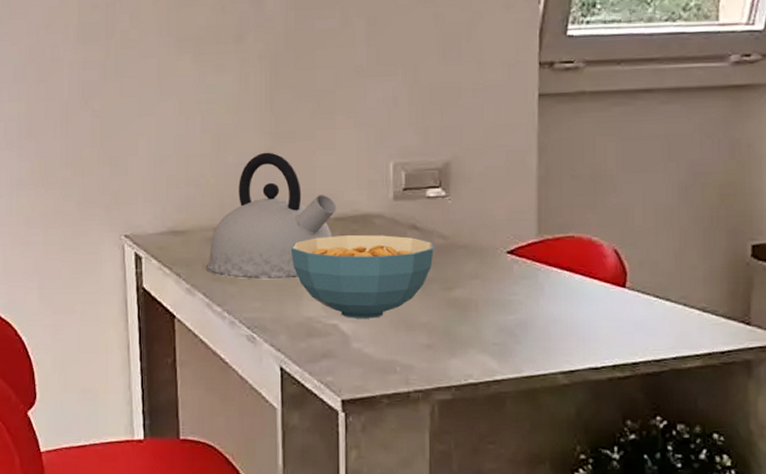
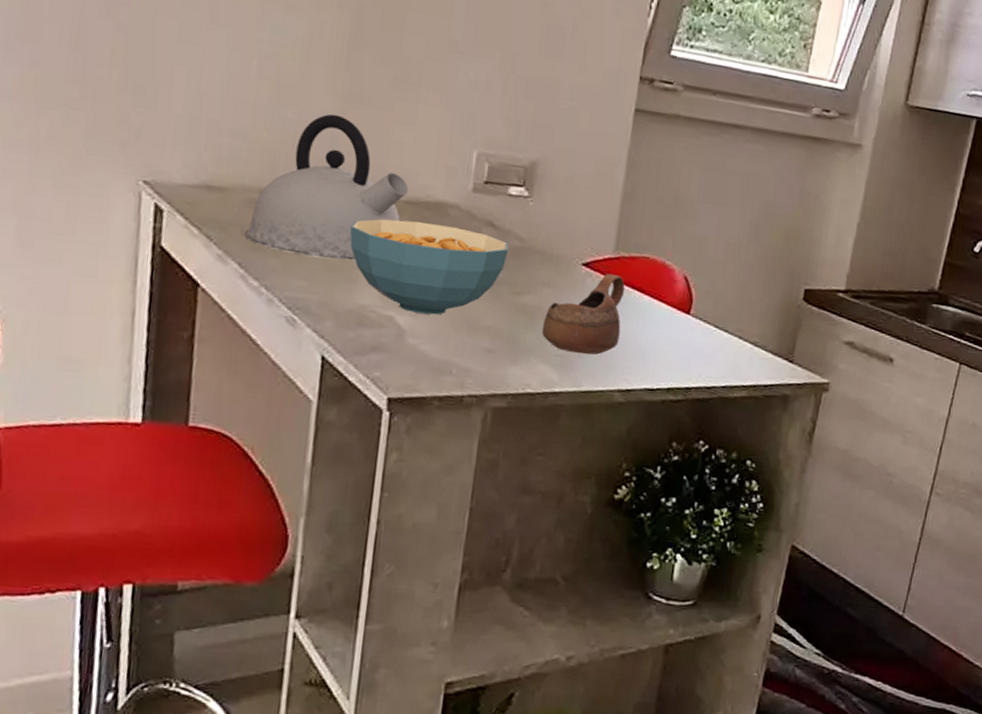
cup: none [476,258,555,340] -> present [541,274,625,355]

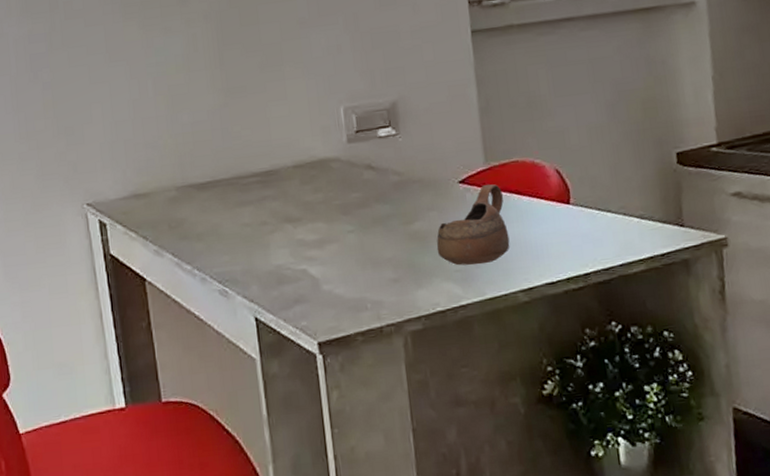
kettle: present [244,113,409,261] -> none [171,108,294,235]
cereal bowl: present [349,218,509,315] -> none [253,177,391,262]

